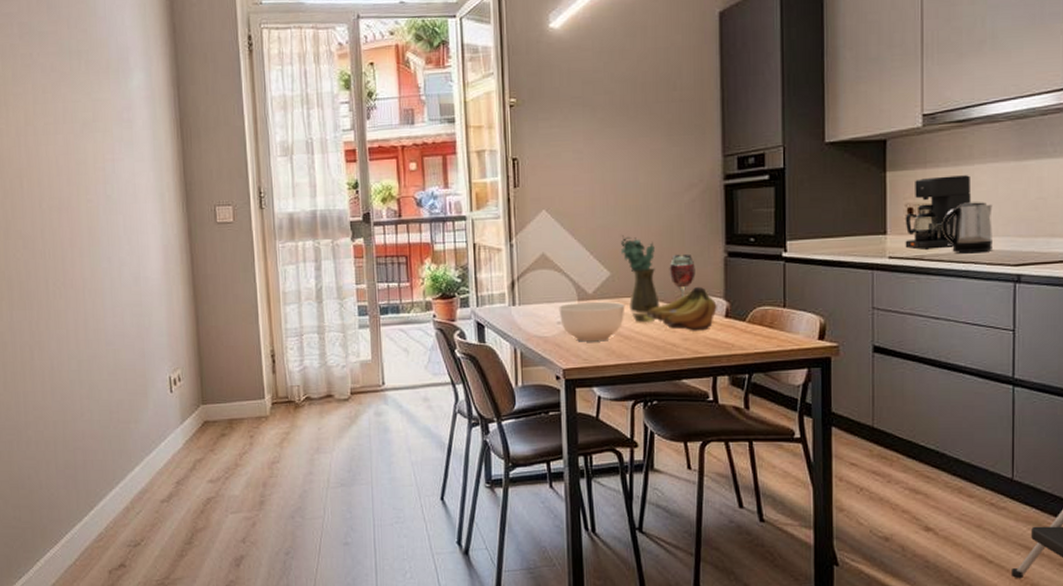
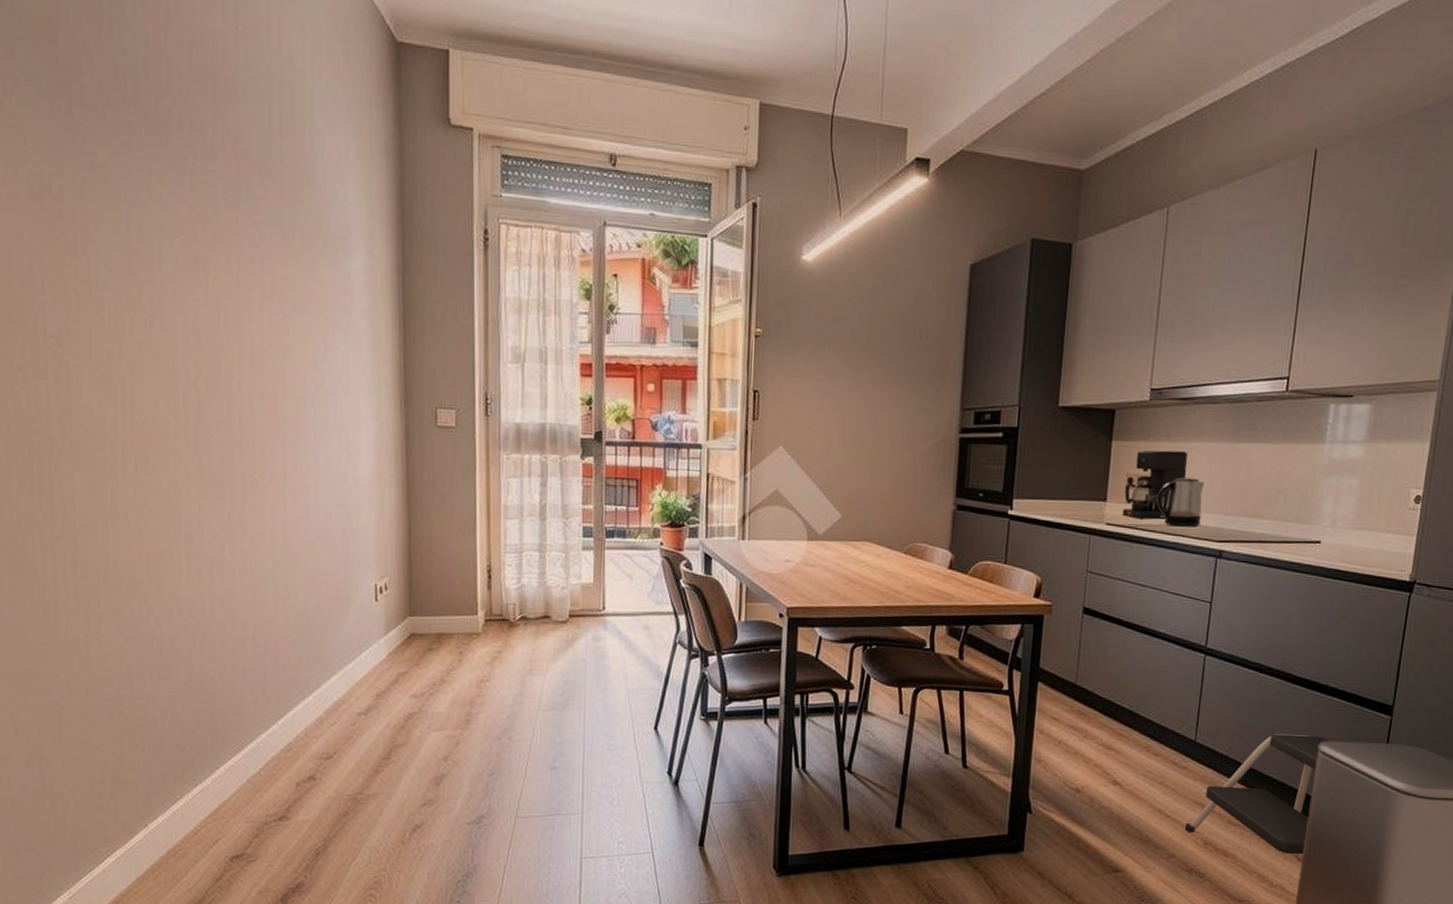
bowl: present [559,301,625,342] -> none [787,542,854,583]
vase: present [621,235,660,323] -> none [854,479,887,568]
fruit: present [646,286,717,332] -> none [873,536,942,581]
wineglass: present [669,253,696,297] -> none [898,502,925,546]

